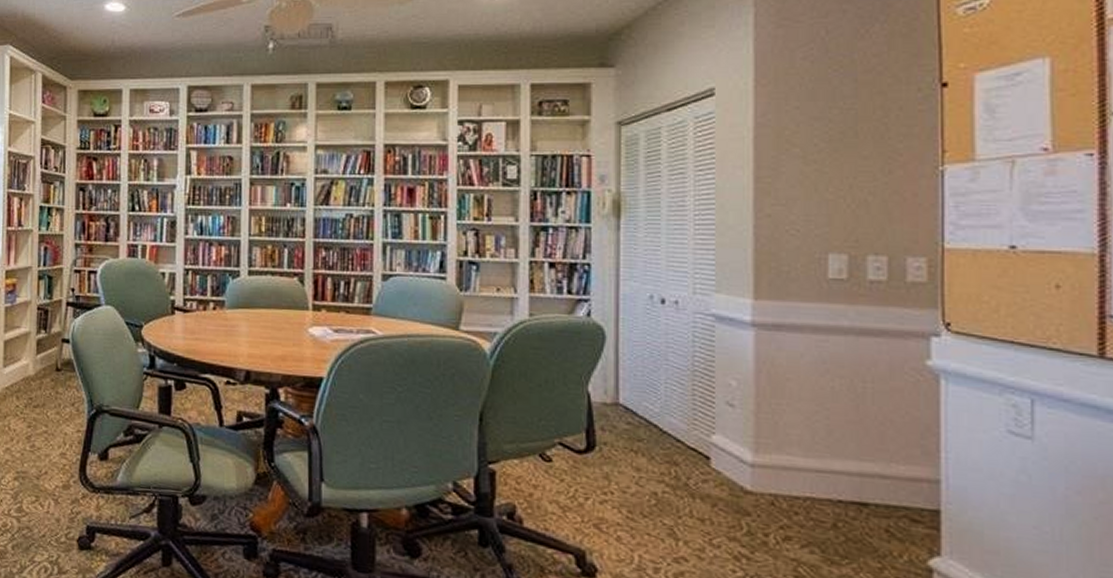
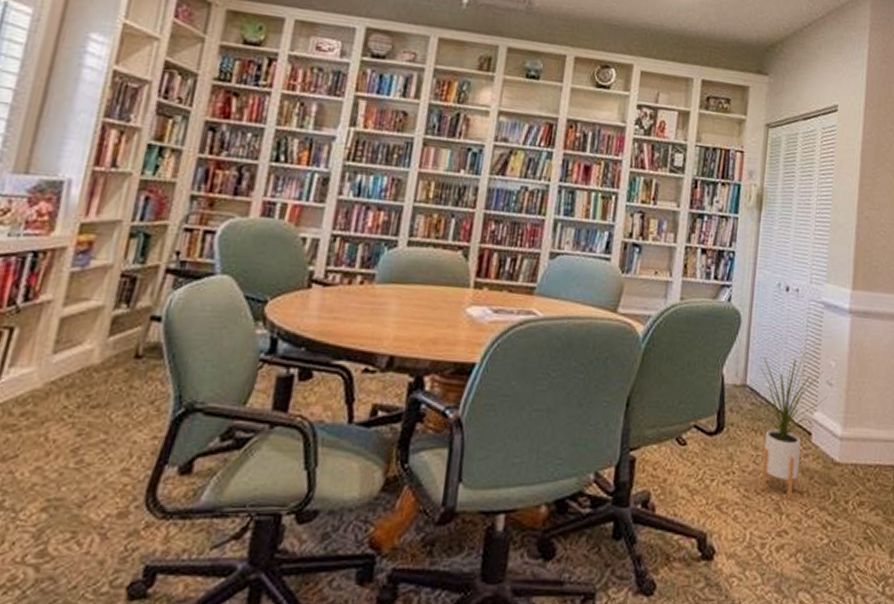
house plant: none [626,372,729,526] -> present [750,354,828,499]

